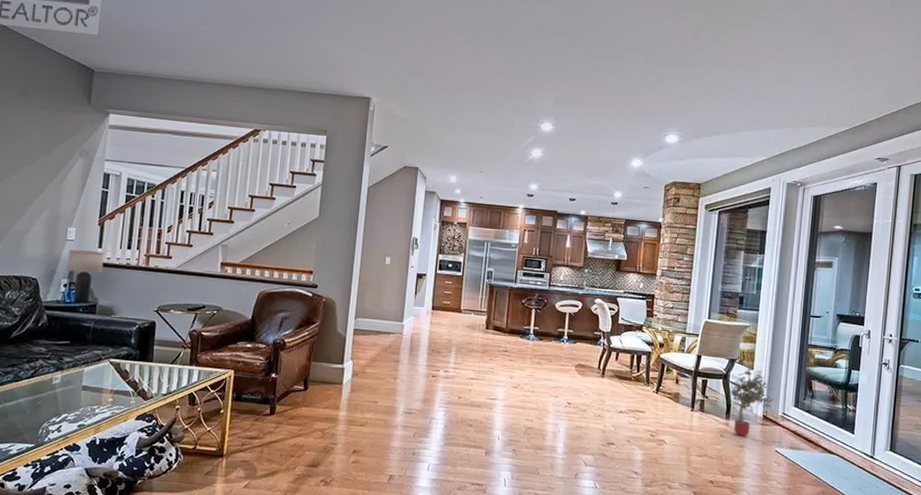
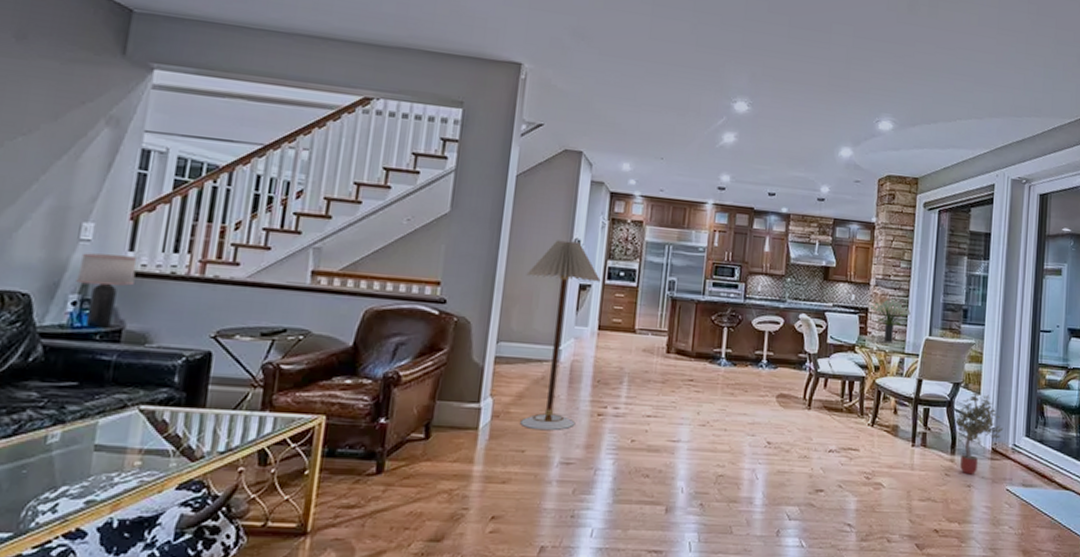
floor lamp: none [373,238,433,388] -> present [520,240,601,431]
flower arrangement: none [657,287,692,325] -> present [871,299,911,344]

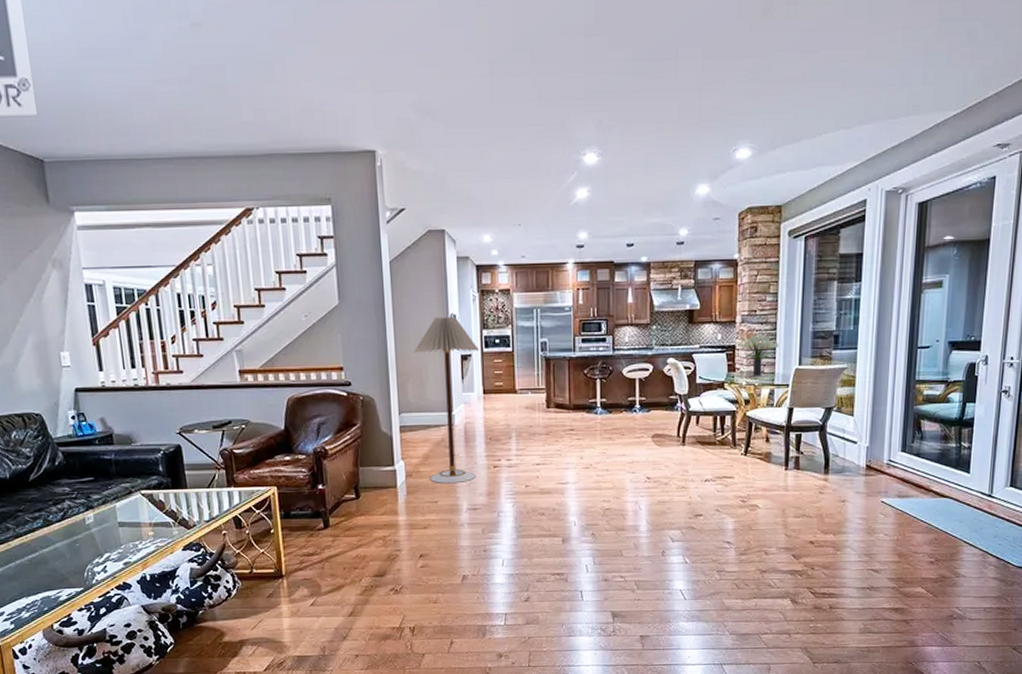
table lamp: present [76,253,137,329] -> none [68,375,112,436]
potted tree: present [955,392,1004,475] -> none [828,415,878,491]

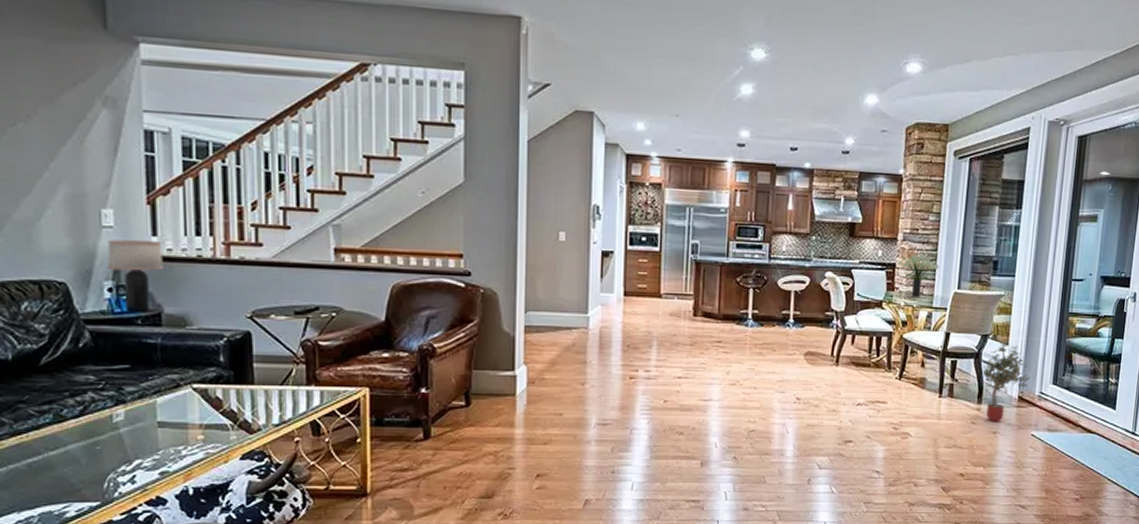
table lamp: none [68,375,112,436] -> present [107,239,165,314]
floor lamp: present [413,316,479,484] -> none [547,207,622,395]
potted tree: none [828,415,878,491] -> present [982,343,1031,422]

